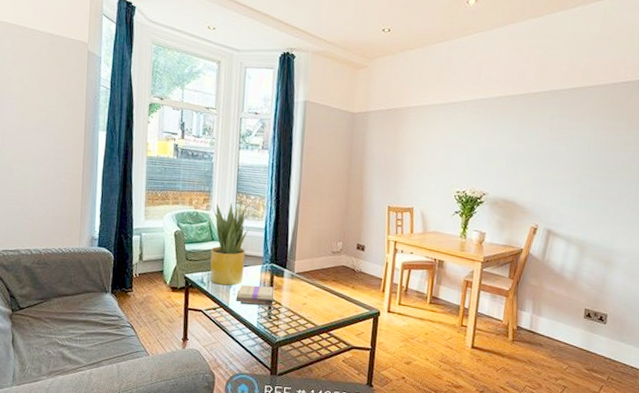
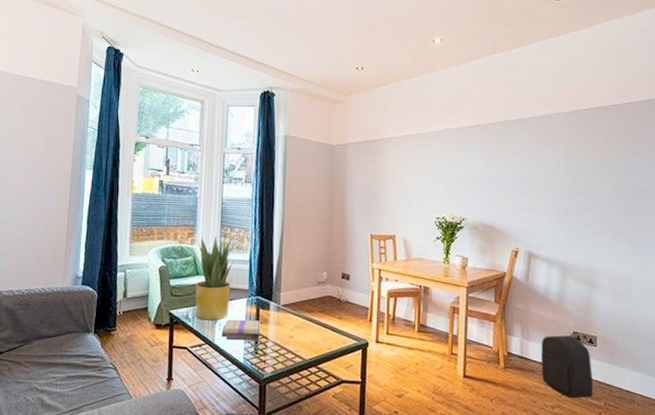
backpack: none [548,308,600,372] -> present [541,331,595,399]

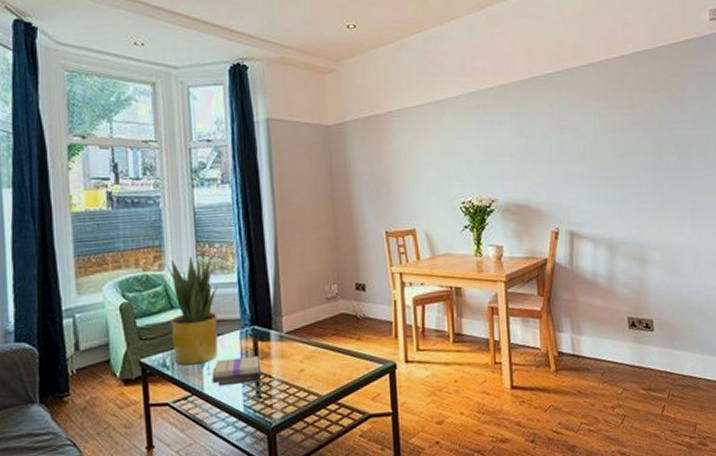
backpack: present [541,331,595,399] -> none [594,317,657,395]

